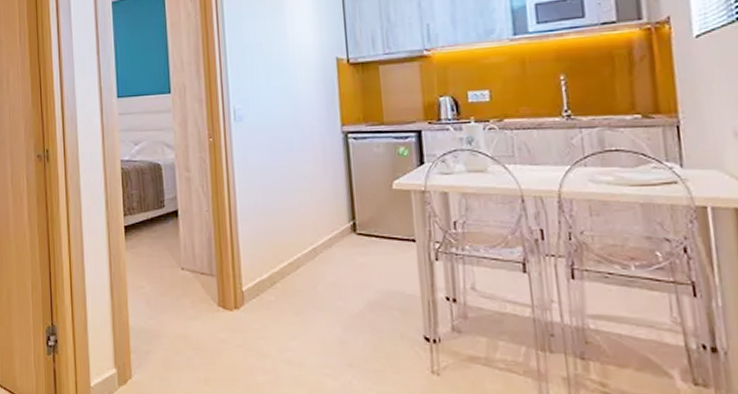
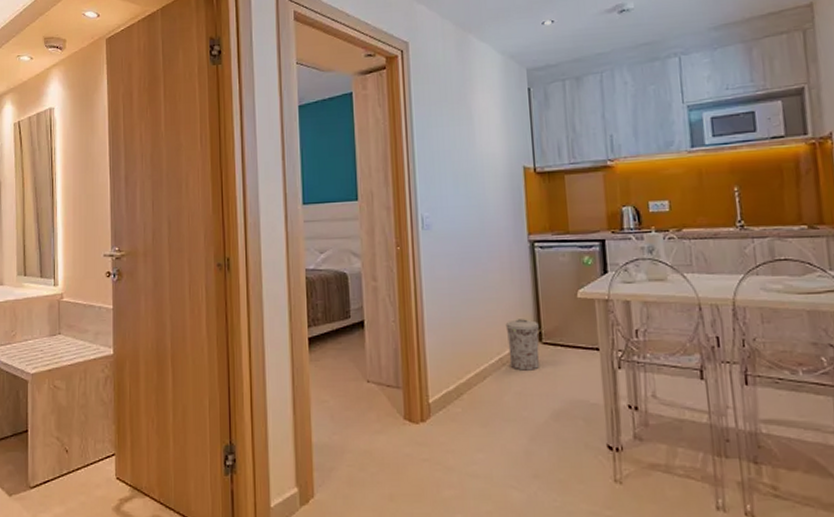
trash can: none [319,210,355,261] -> present [505,319,540,371]

